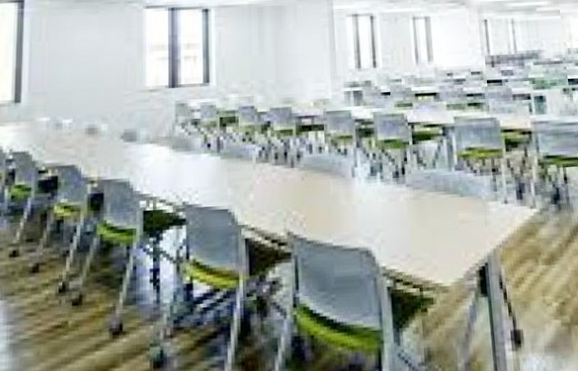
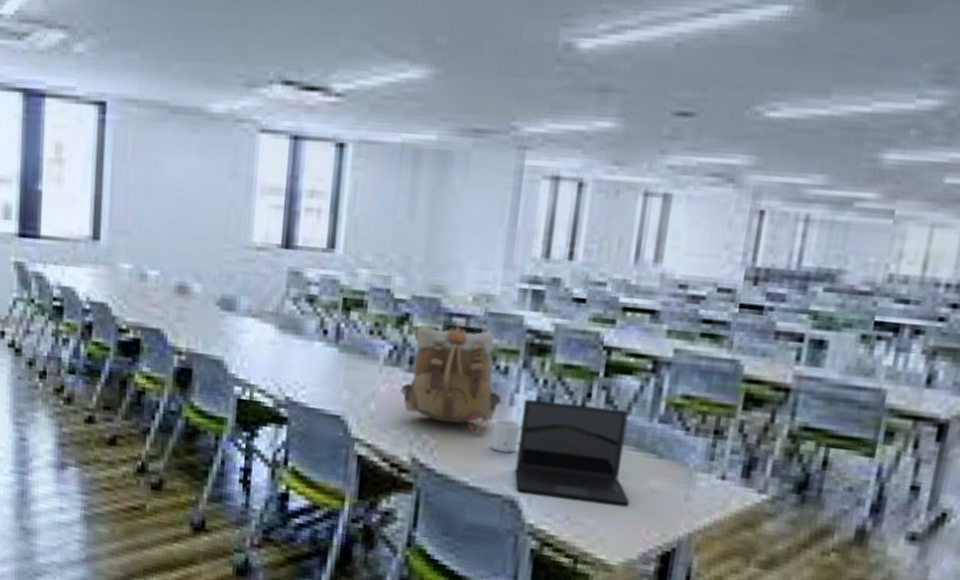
backpack: none [271,125,346,206] -> present [400,326,501,437]
mug: none [342,187,365,214] -> present [489,418,522,453]
laptop: none [361,165,449,242] -> present [515,398,630,506]

